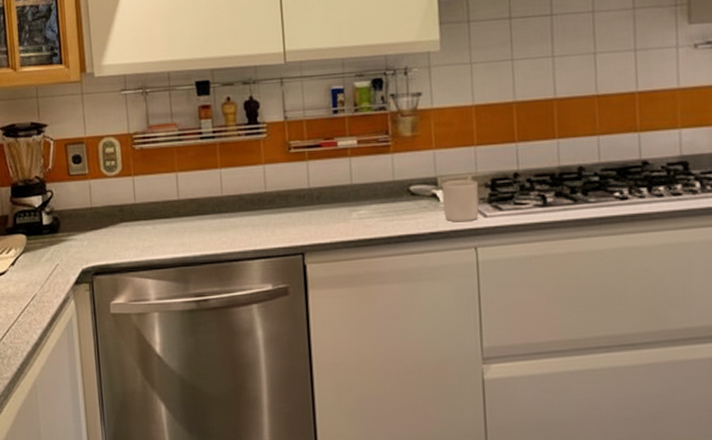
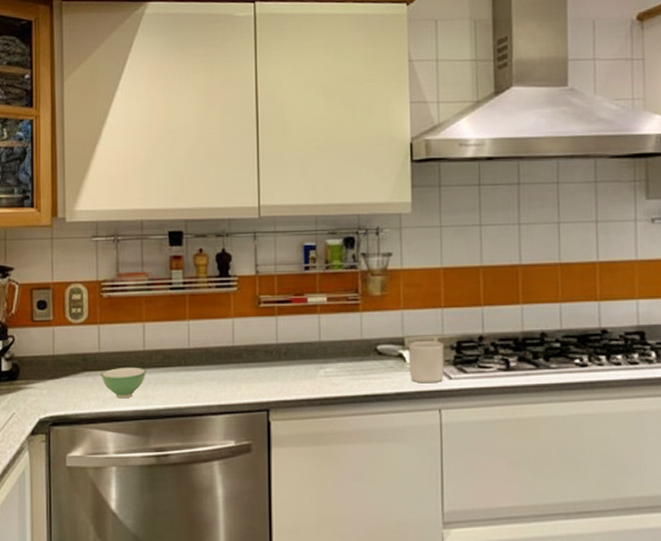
bowl: none [138,216,182,247] -> present [101,367,147,399]

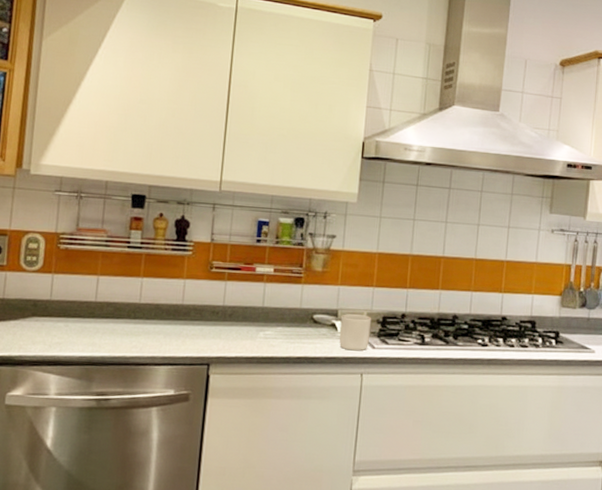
bowl: present [101,367,147,399] -> none [50,315,96,345]

